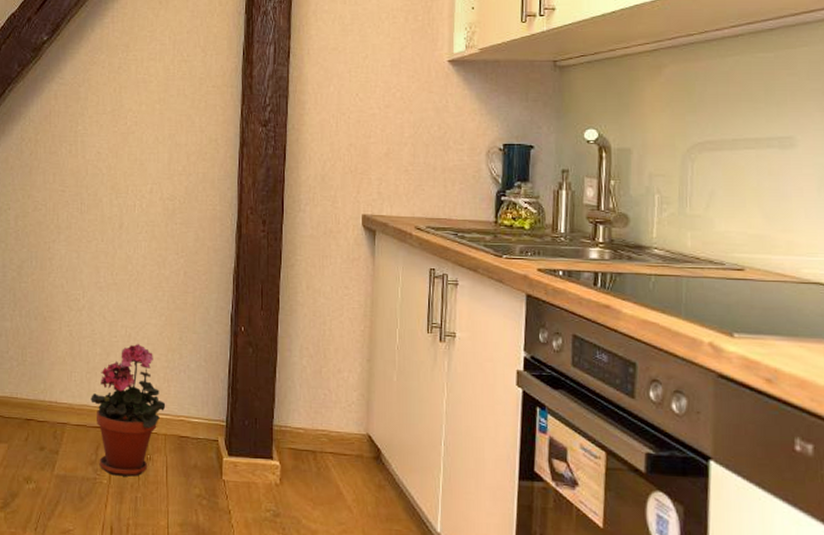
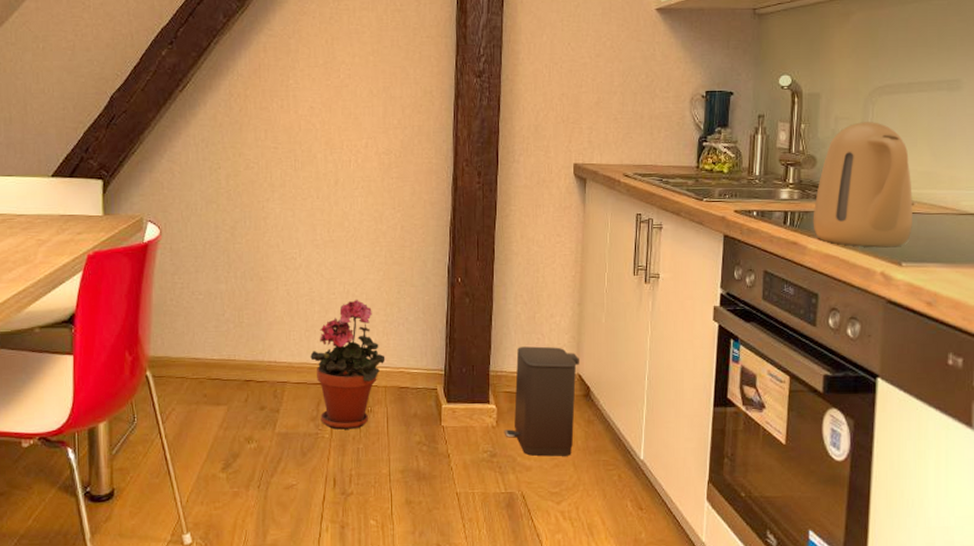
pedal bin: none [288,402,369,522] -> present [504,346,579,456]
kettle: none [627,180,744,316] -> present [813,122,912,248]

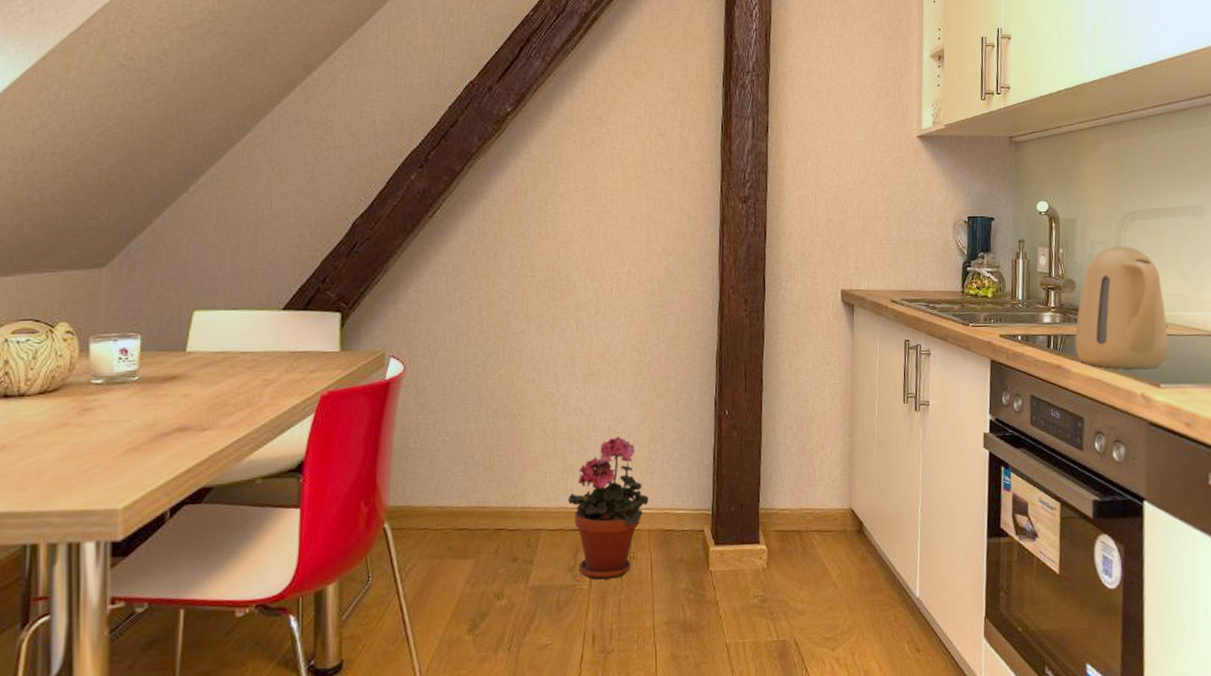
pedal bin: present [504,346,579,456] -> none [775,480,851,599]

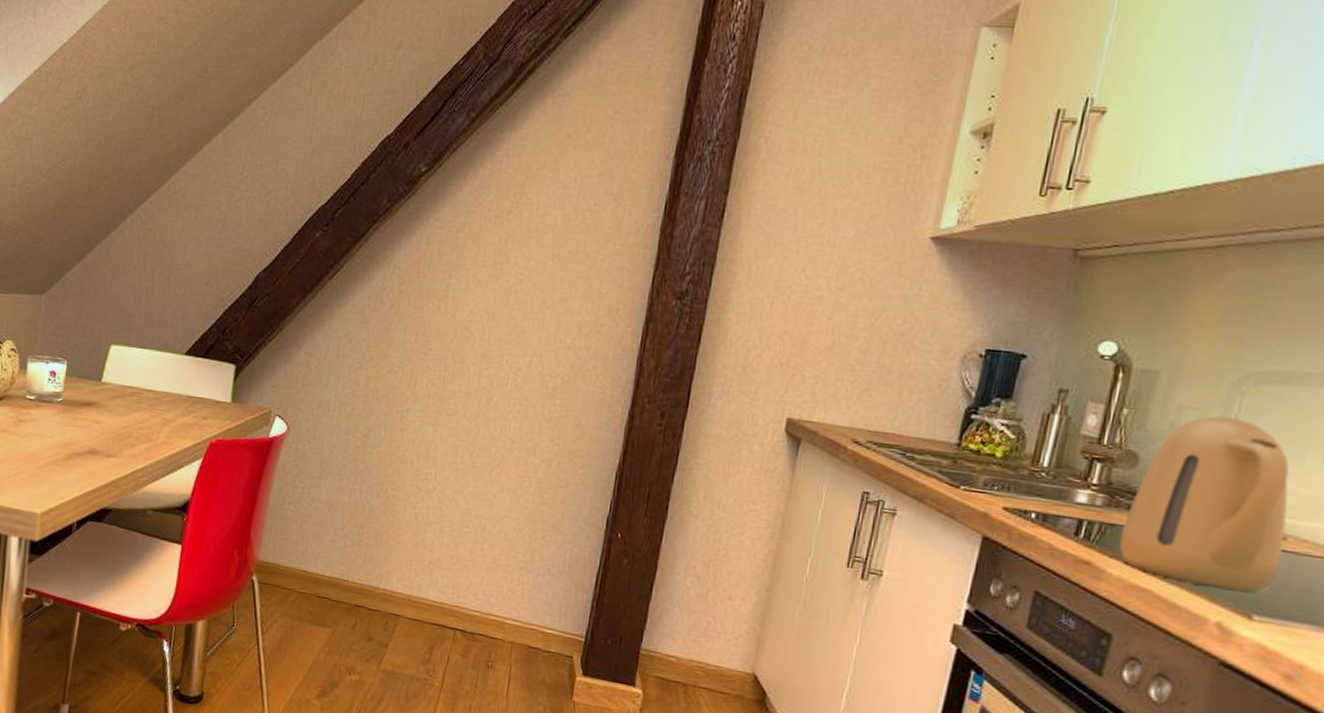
potted plant: present [568,435,649,580] -> none [431,537,517,684]

